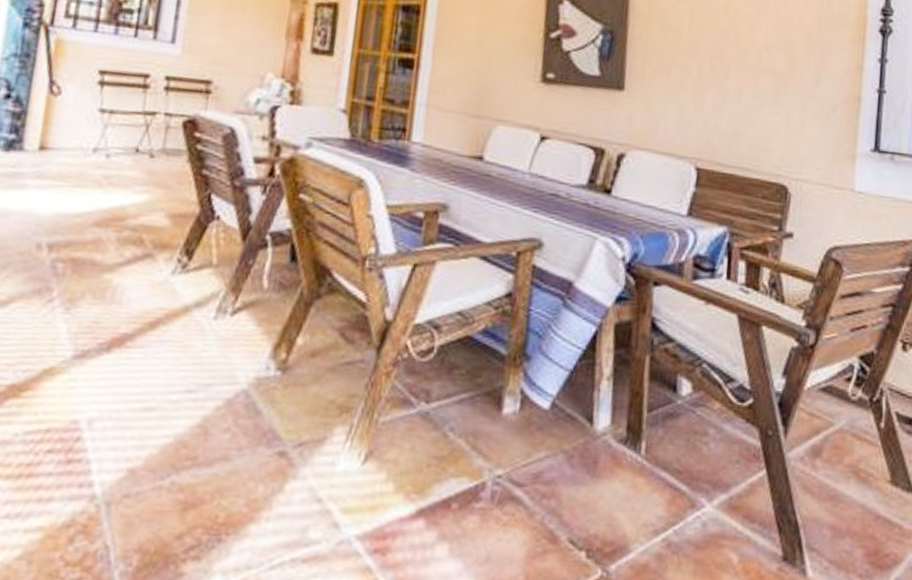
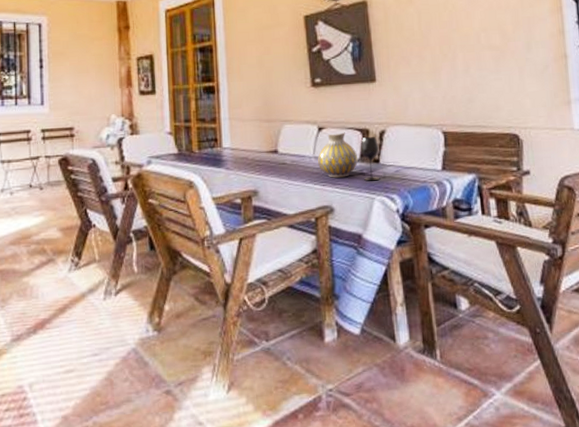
pitcher: none [533,147,585,206] -> present [318,132,358,178]
wine glass: none [588,158,614,216] -> present [360,136,380,181]

